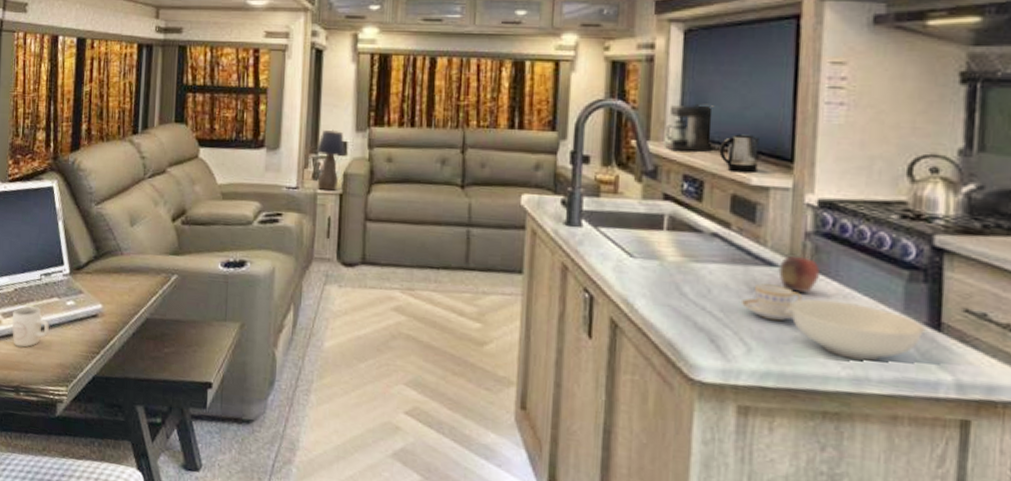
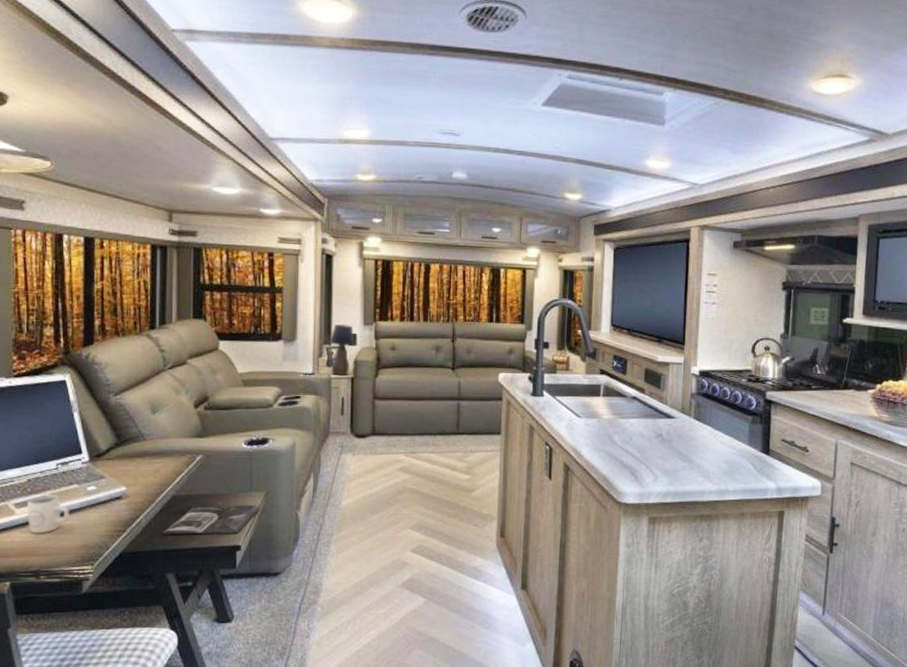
magazine: none [134,333,234,368] -> present [162,505,260,535]
coffee maker: present [665,104,718,152] -> none [601,303,636,339]
kettle: present [719,134,759,174] -> none [637,325,663,353]
teacup: present [742,283,803,321] -> none [652,431,689,456]
fruit: present [778,253,820,294] -> none [674,408,700,436]
bowl: present [789,298,925,361] -> none [681,439,760,479]

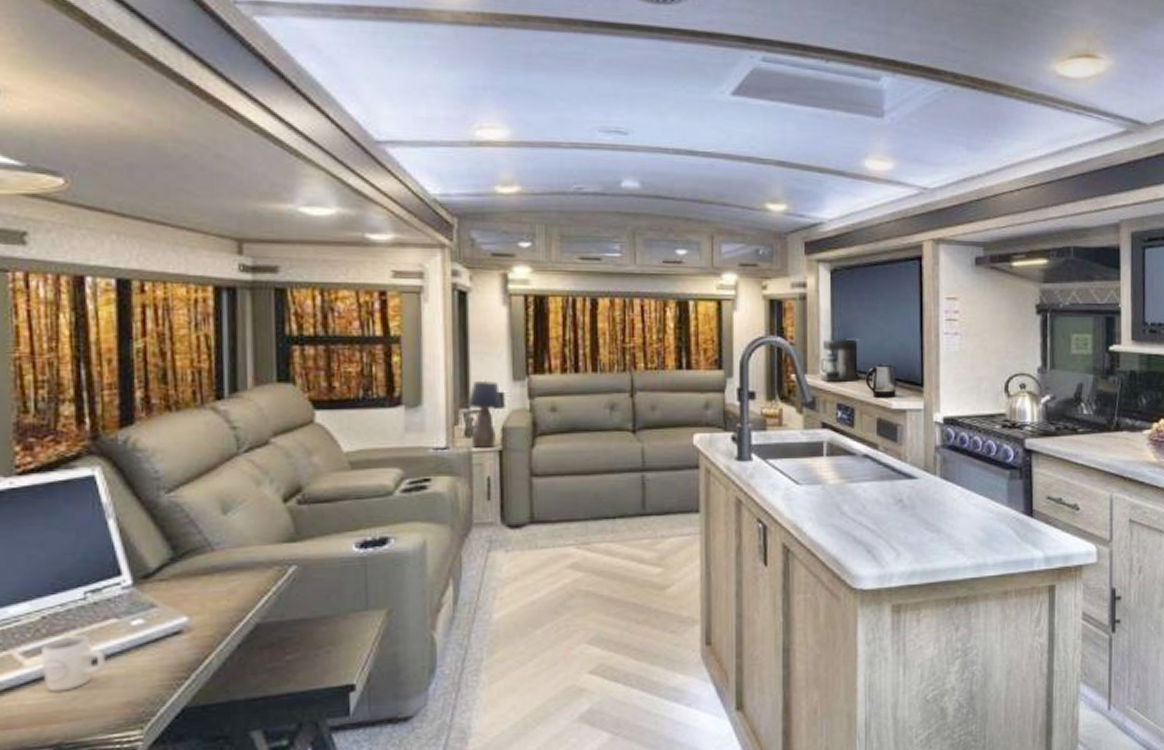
magazine: present [162,505,260,535] -> none [242,627,381,679]
coffee maker: none [601,303,636,339] -> present [821,339,864,383]
kettle: none [637,325,663,353] -> present [865,364,896,399]

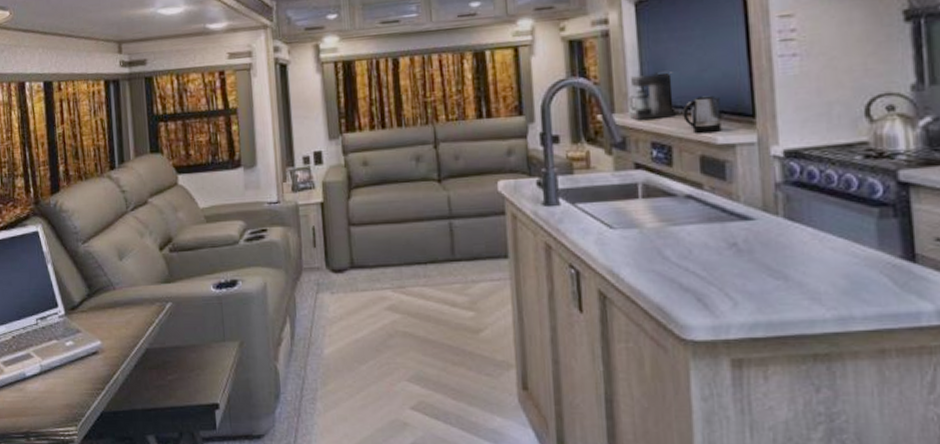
mug: present [41,635,105,692] -> none [13,352,52,393]
table lamp: present [467,380,503,449] -> none [292,141,322,202]

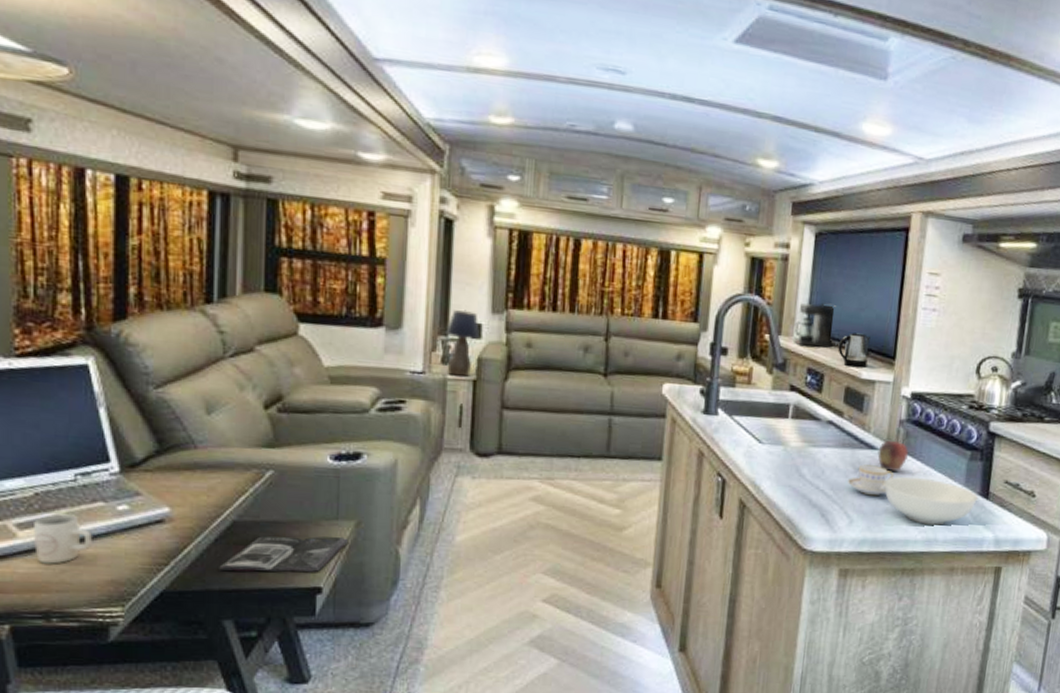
mug: none [13,352,52,393] -> present [34,513,92,564]
magazine: none [139,356,236,393] -> present [217,535,349,572]
table lamp: none [292,141,322,202] -> present [445,310,481,377]
teacup: none [723,238,781,273] -> present [848,464,894,496]
fruit: none [754,203,794,243] -> present [877,438,908,472]
bowl: none [768,245,900,301] -> present [883,476,978,526]

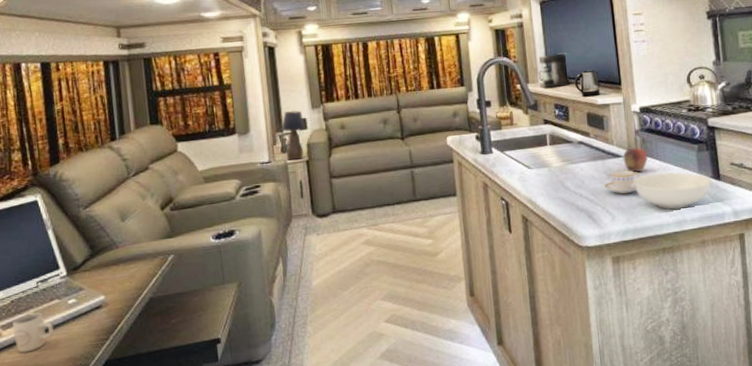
magazine: present [217,535,349,572] -> none [143,296,235,338]

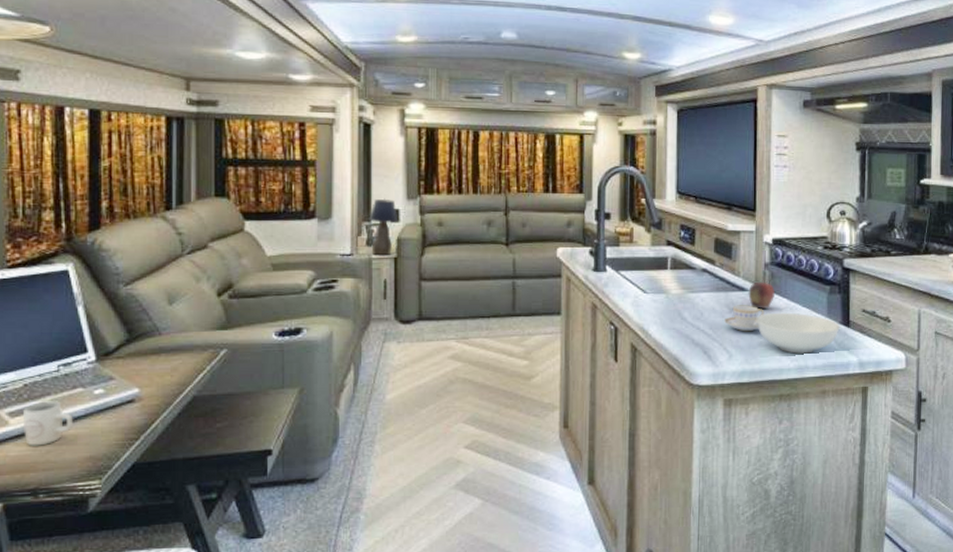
coffee maker: present [538,53,573,89] -> none [667,169,704,207]
kettle: present [574,69,600,98] -> none [705,191,732,221]

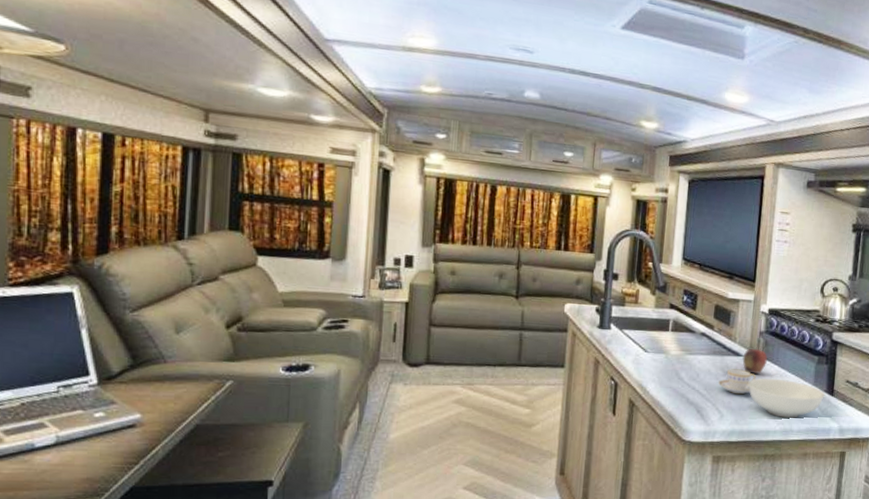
mug: present [23,401,73,446] -> none [19,421,71,465]
table lamp: present [369,198,399,256] -> none [383,244,412,300]

